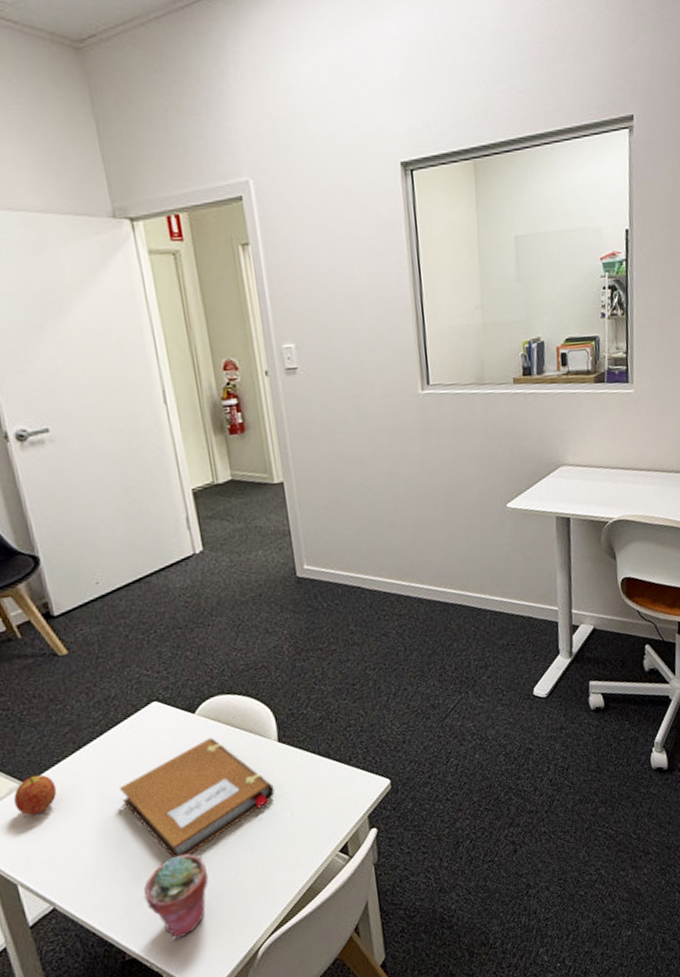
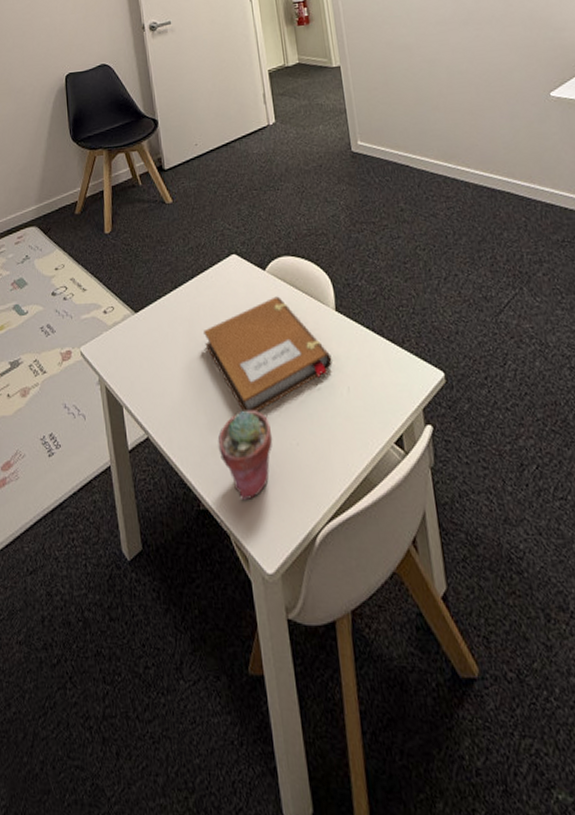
fruit: present [13,774,58,816] -> none [126,305,157,343]

